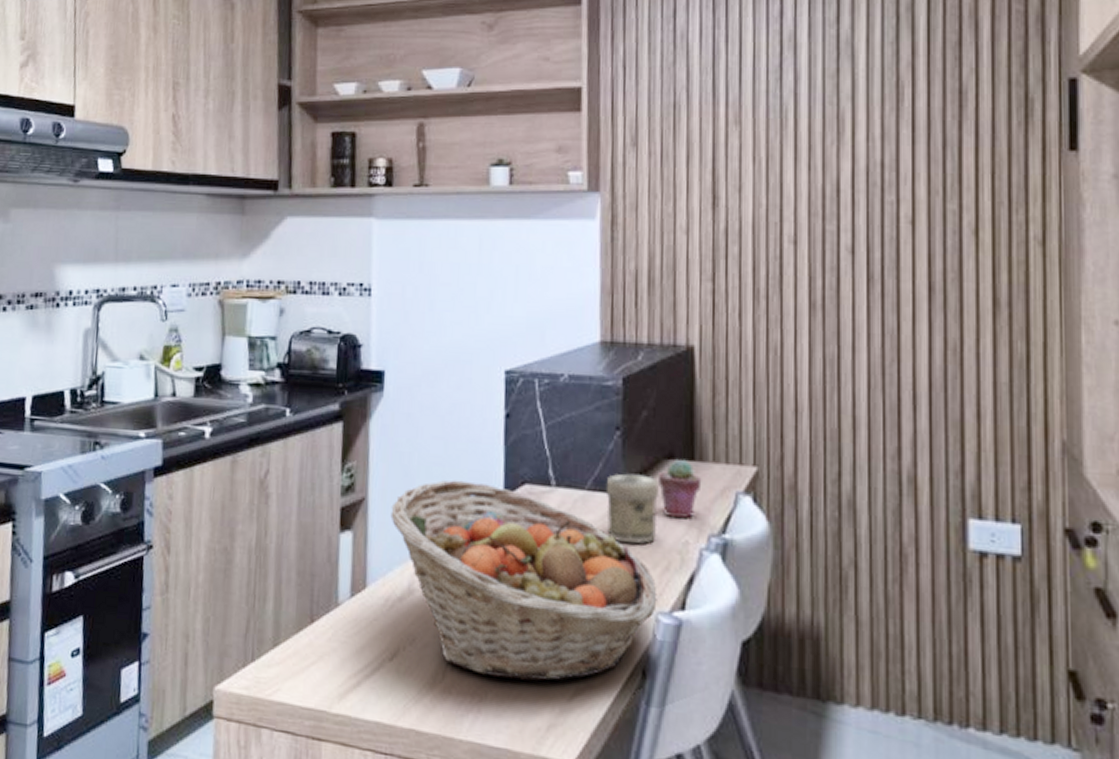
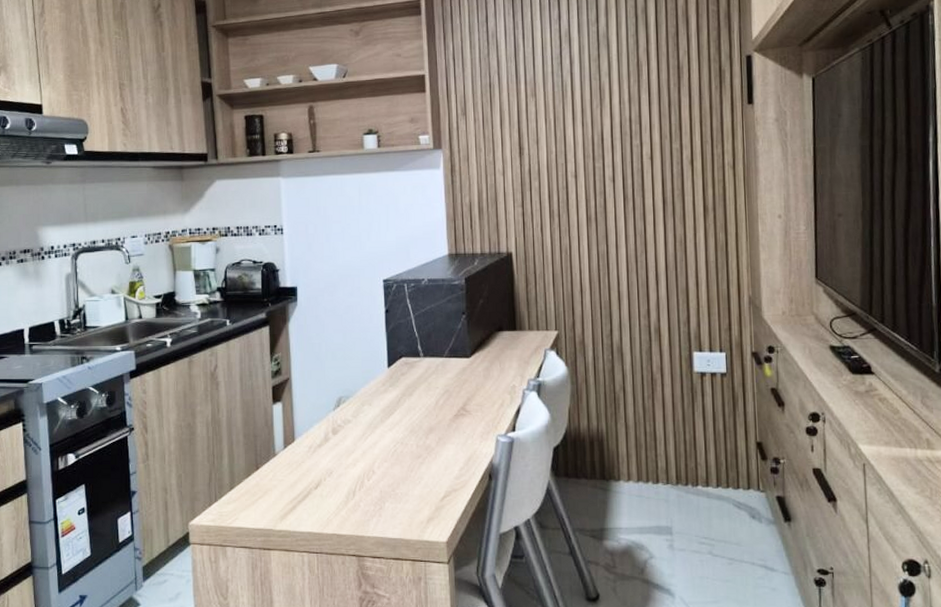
fruit basket: present [390,480,657,681] -> none [308,359,497,491]
jar: present [605,473,660,545] -> none [457,343,495,391]
potted succulent: present [659,459,702,518] -> none [493,330,522,370]

